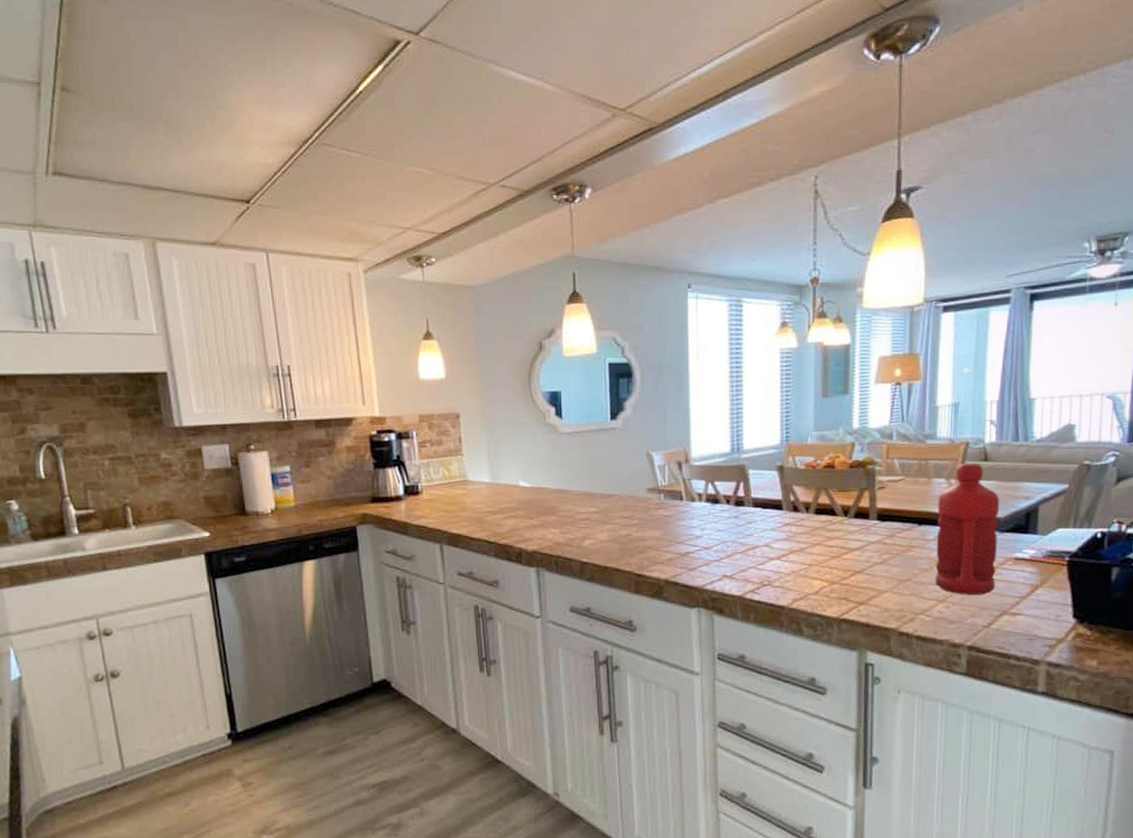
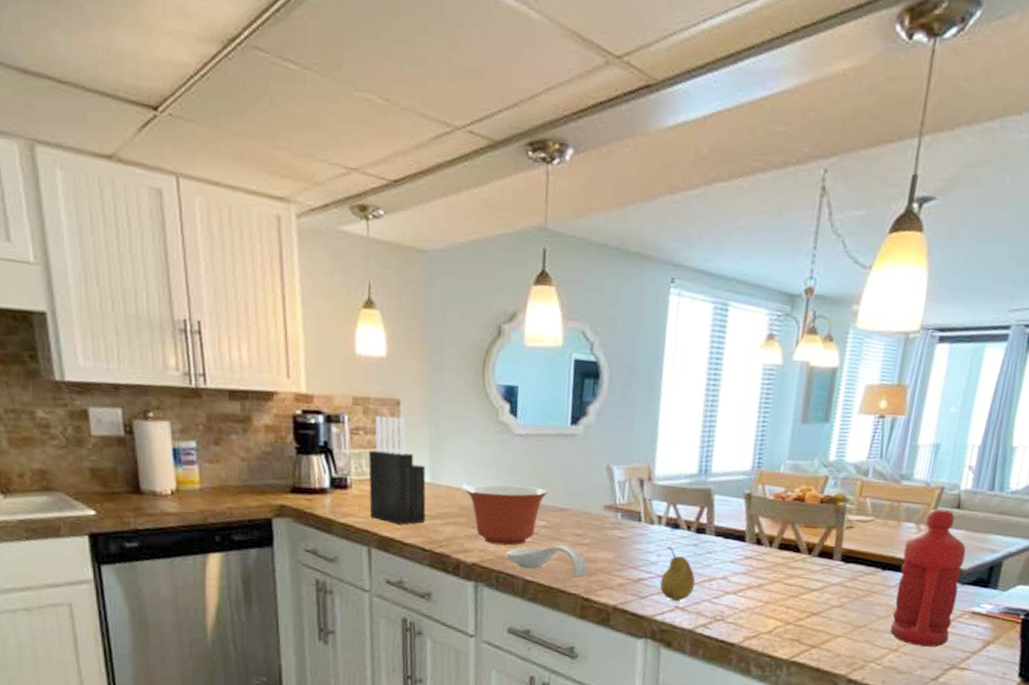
knife block: none [436,428,488,522] -> present [368,416,426,525]
mixing bowl: none [521,478,596,532] -> present [465,484,548,546]
spoon rest: none [563,526,638,557] -> present [506,544,588,579]
fruit: none [706,520,740,571] -> present [659,546,696,602]

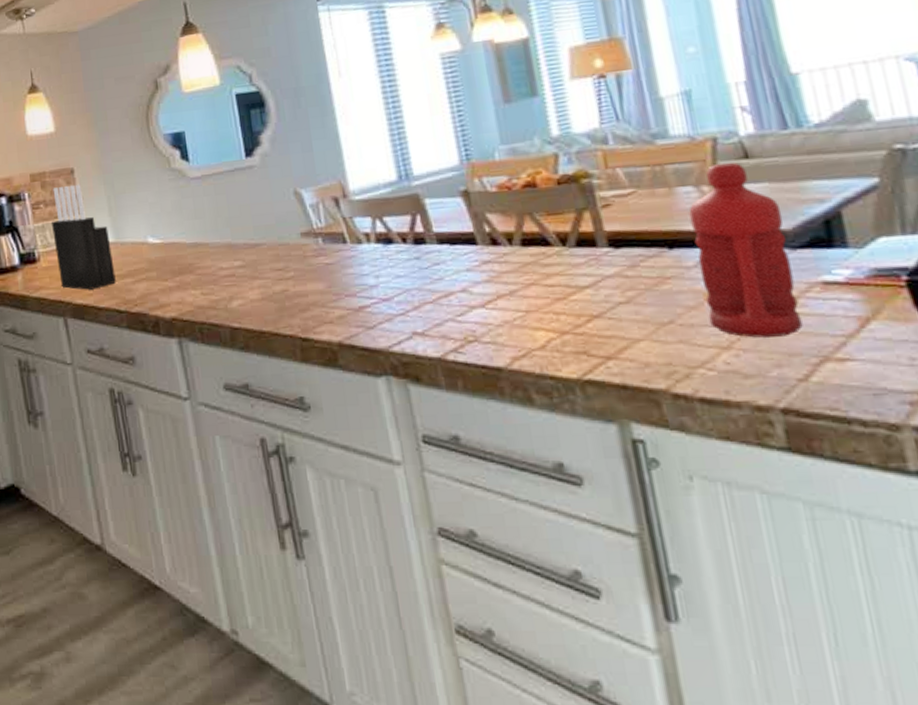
mixing bowl: present [465,484,548,546] -> none [150,227,237,295]
spoon rest: present [506,544,588,579] -> none [205,281,300,318]
fruit: present [659,546,696,602] -> none [385,265,431,327]

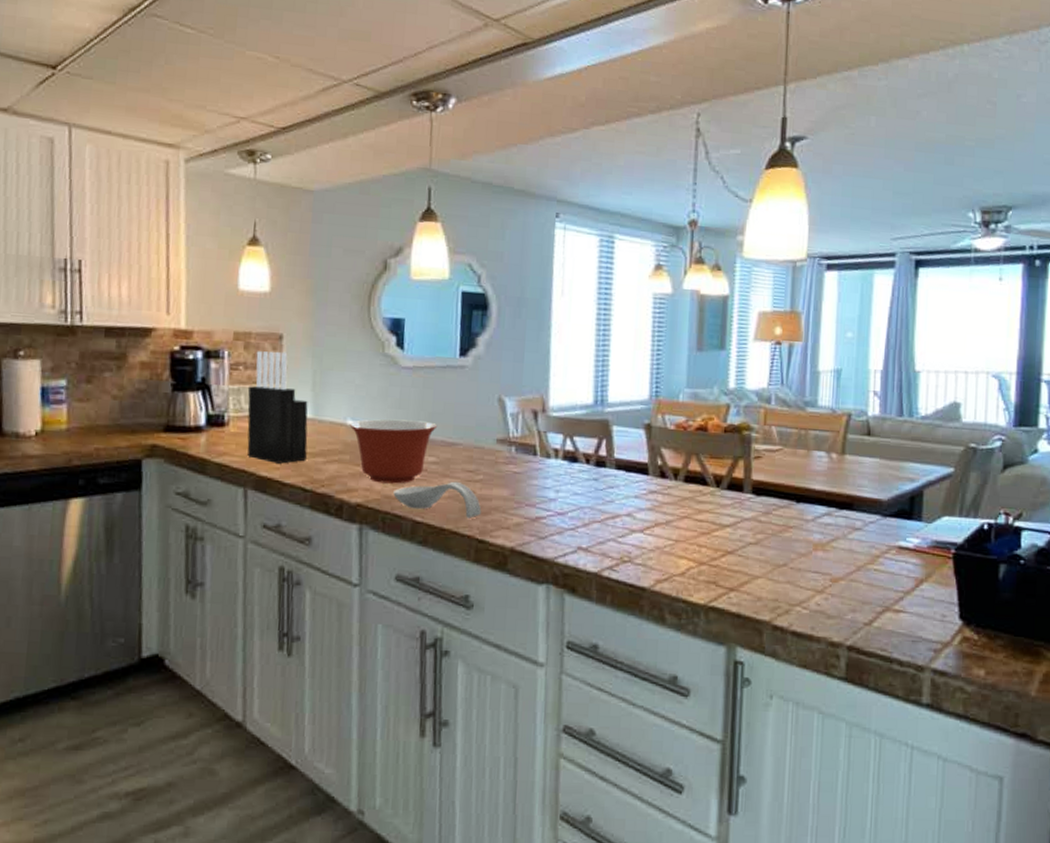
mixing bowl: none [150,227,237,295] -> present [349,419,438,484]
spoon rest: none [205,281,300,318] -> present [393,481,482,519]
water bottle: present [689,162,803,338] -> none [813,436,883,587]

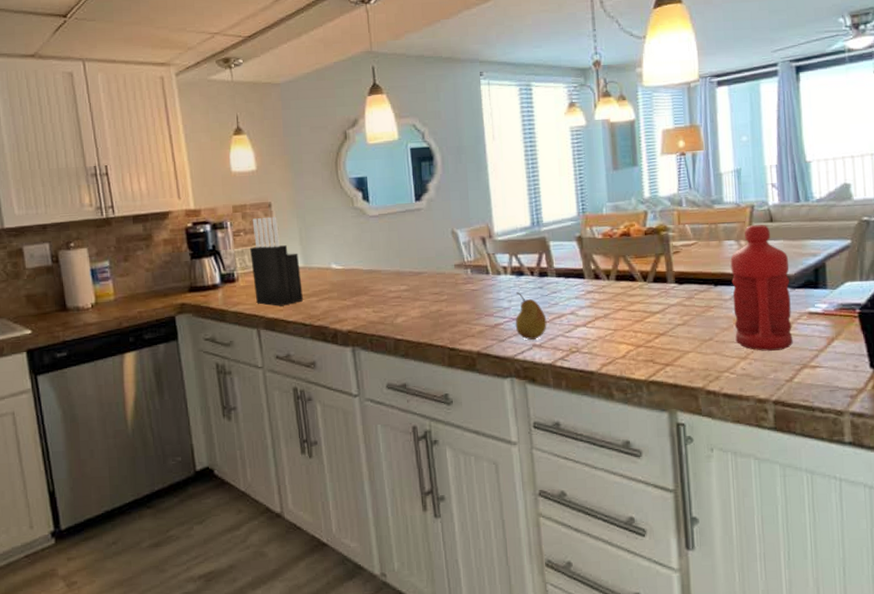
mixing bowl: present [349,419,438,484] -> none [333,257,405,312]
spoon rest: present [393,481,482,519] -> none [376,303,450,332]
fruit: none [559,481,598,542] -> present [515,292,547,341]
water bottle: none [813,436,883,587] -> present [730,224,793,351]

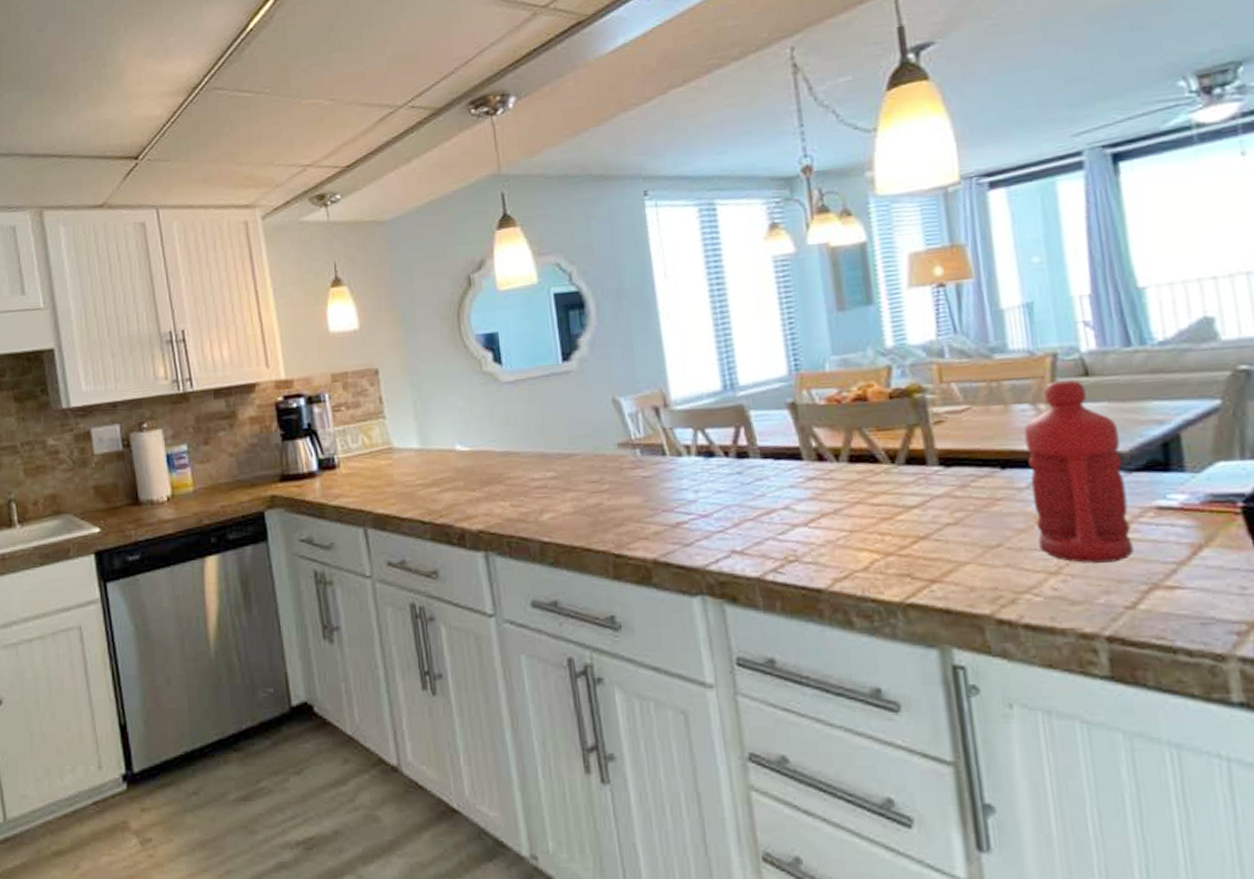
knife block: present [250,216,303,306] -> none [353,386,420,499]
fruit: present [515,292,547,341] -> none [704,479,751,545]

